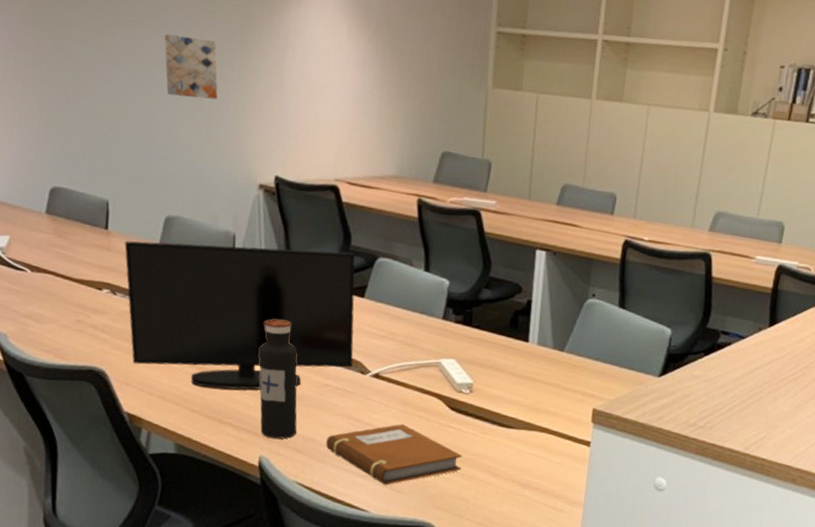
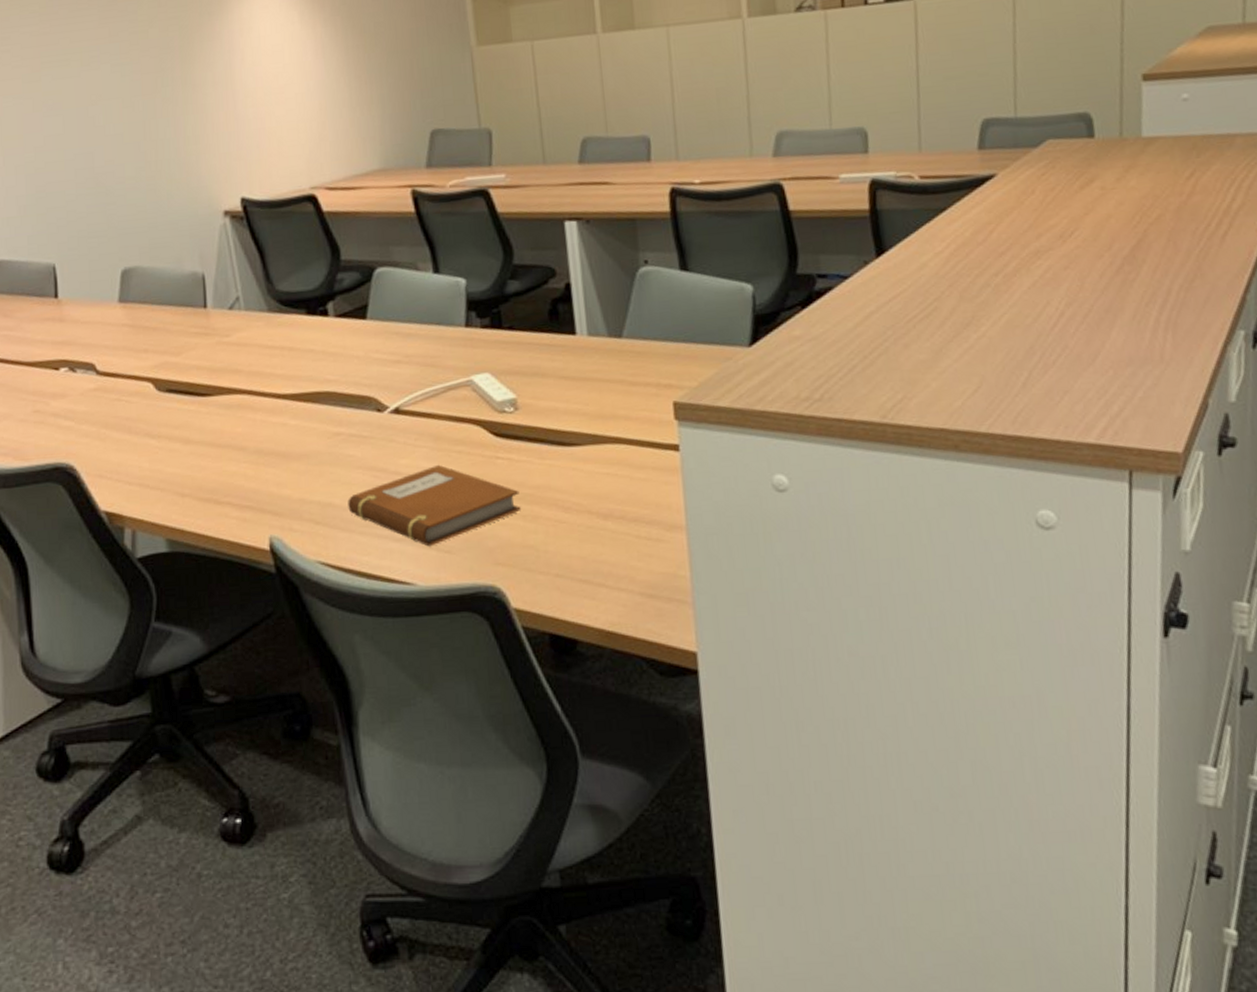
monitor: present [124,241,355,390] -> none [79,268,366,464]
wall art: present [164,34,218,100] -> none [95,62,163,132]
water bottle: present [259,319,297,439] -> none [251,364,311,512]

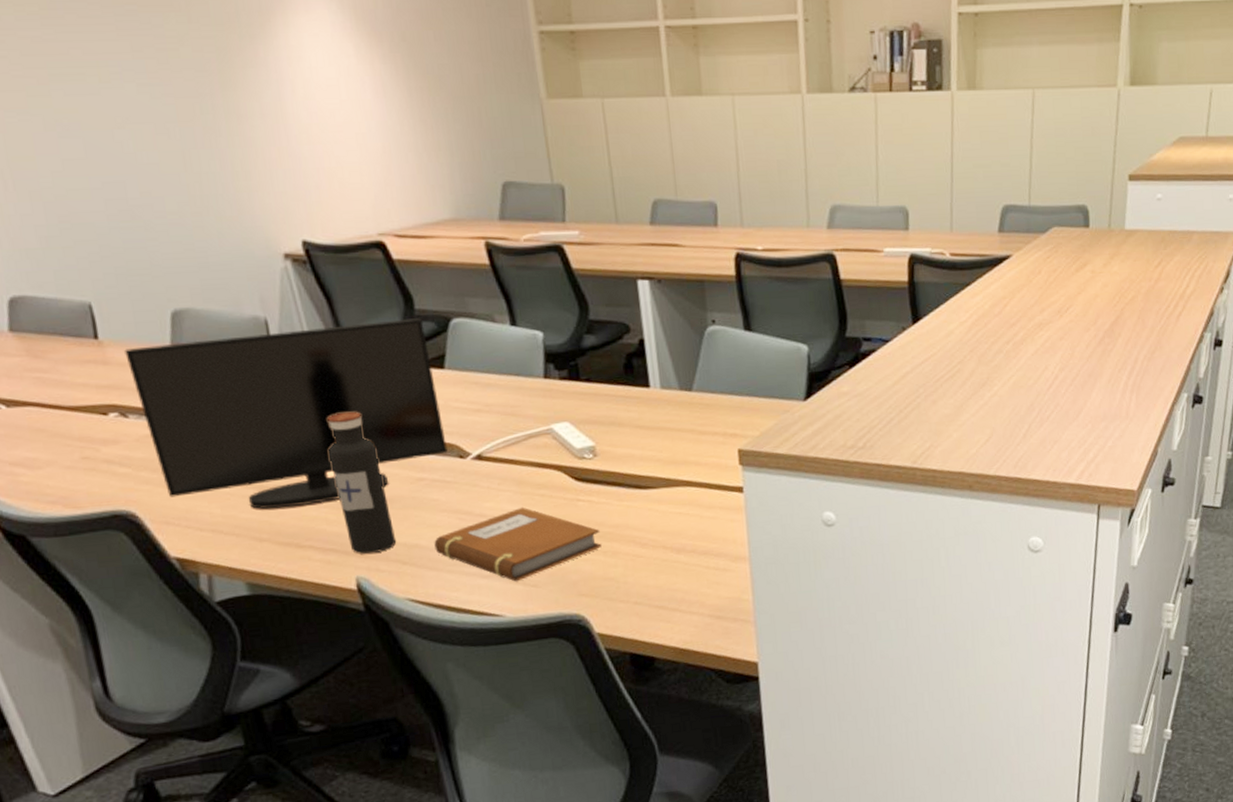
monitor: none [79,268,366,464] -> present [125,318,448,509]
water bottle: none [251,364,311,512] -> present [327,411,397,554]

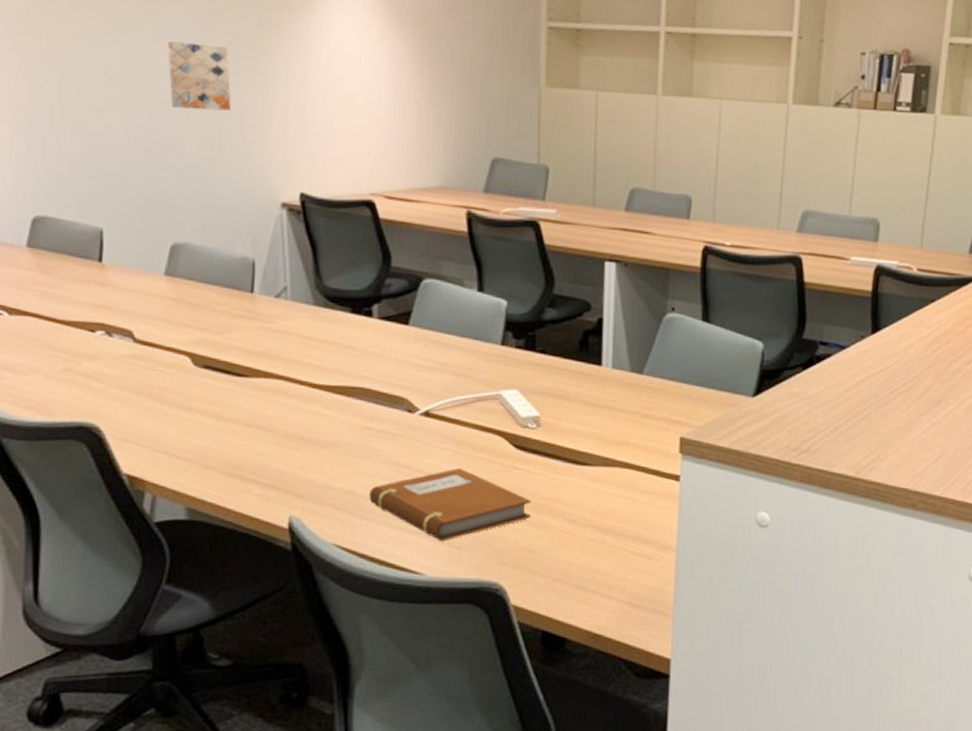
wall art: none [118,84,206,160] -> present [167,41,231,111]
monitor: present [125,318,448,509] -> none [122,273,399,440]
water bottle: present [327,411,397,554] -> none [286,355,334,495]

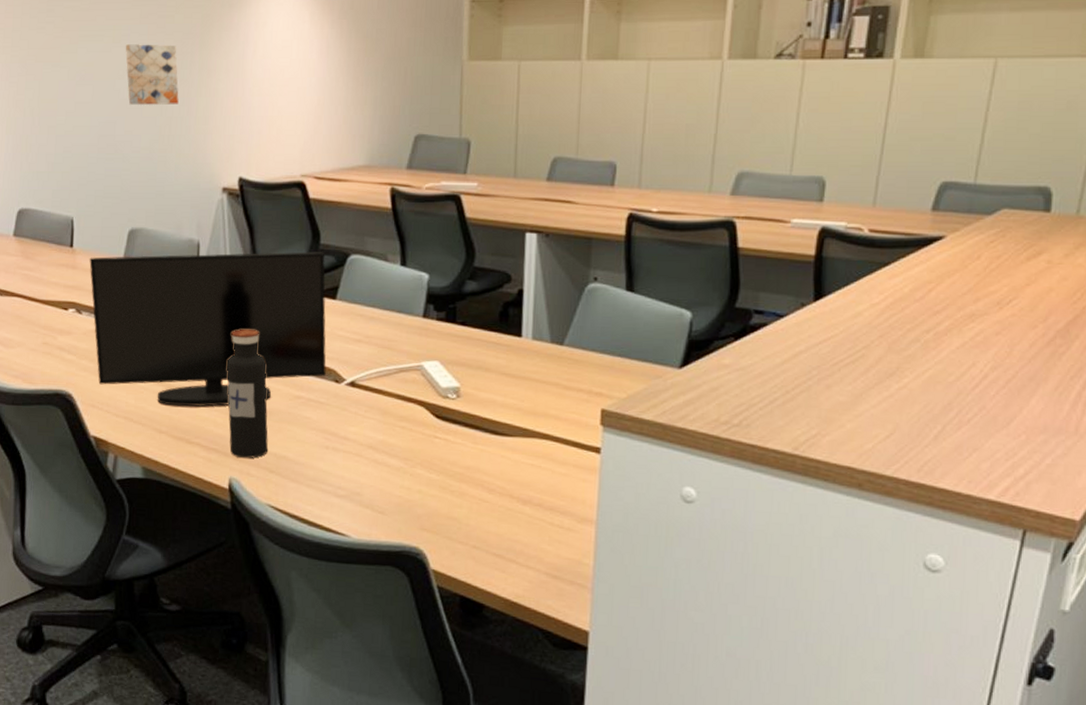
monitor: none [122,273,399,440] -> present [89,252,327,407]
water bottle: none [286,355,334,495] -> present [226,329,269,458]
notebook: present [369,467,531,542] -> none [299,435,451,506]

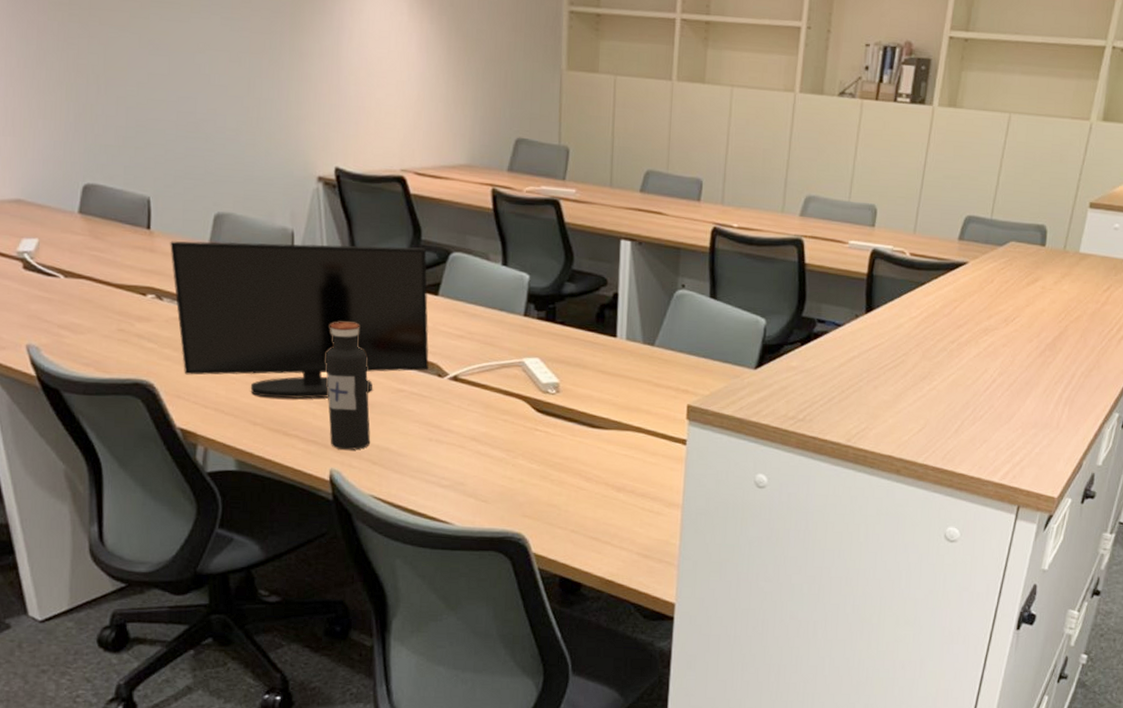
wall art: present [125,44,179,105] -> none [205,16,268,86]

